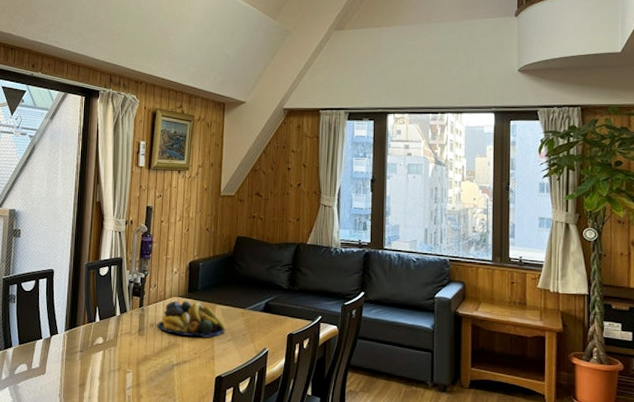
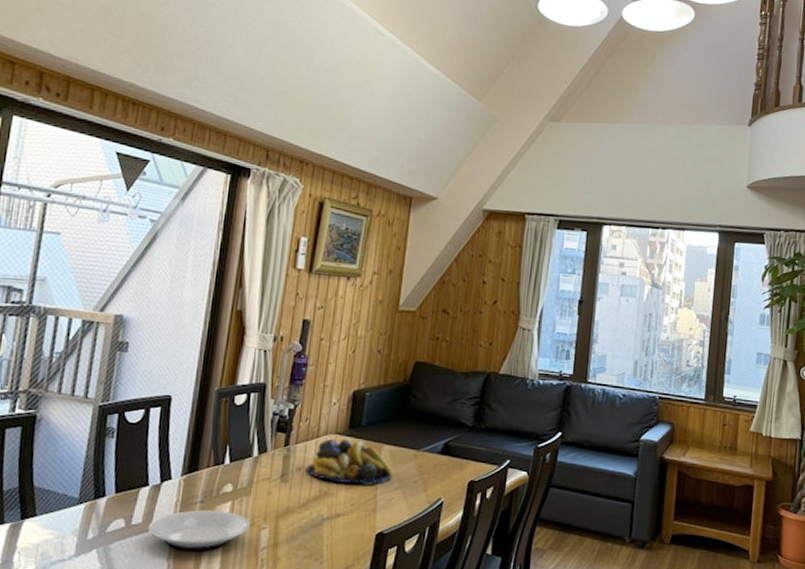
plate: none [44,357,118,389] -> present [148,510,250,551]

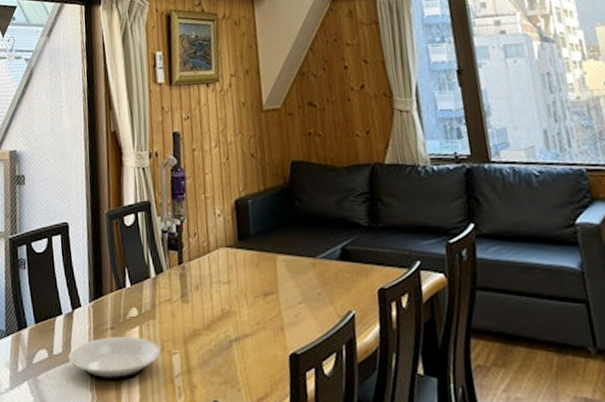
fruit bowl: present [306,438,393,485] -> none [204,251,293,301]

